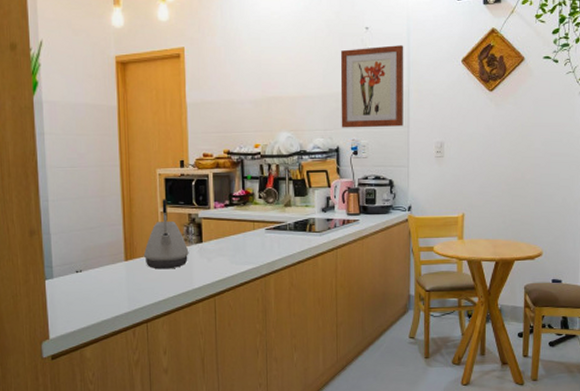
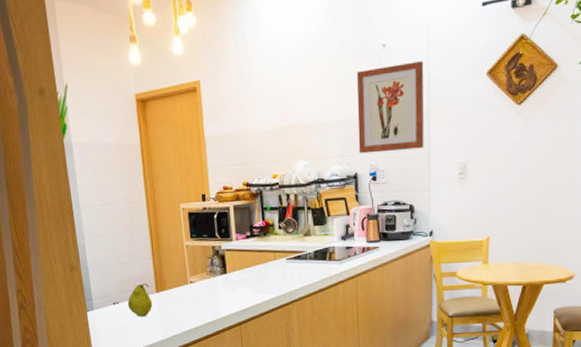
fruit: none [92,250,120,287] -> present [127,283,153,317]
kettle: present [143,199,189,270] -> none [172,232,215,300]

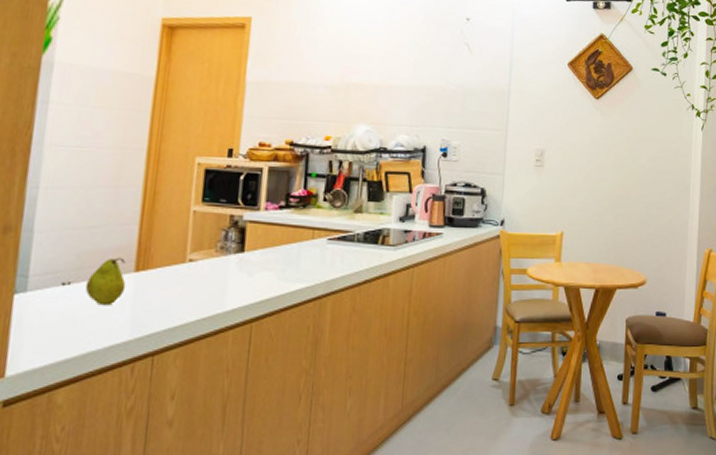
wall art: present [356,61,424,154] -> none [430,39,507,129]

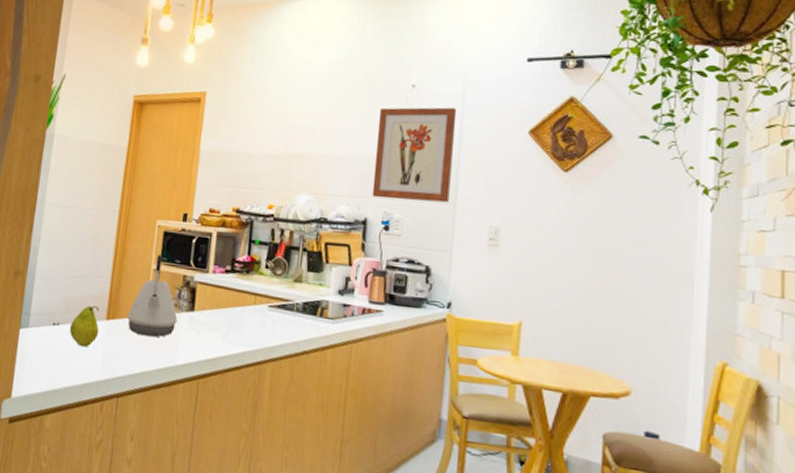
kettle: none [161,194,225,285] -> present [126,254,178,337]
wall art: none [430,39,507,129] -> present [372,107,457,203]

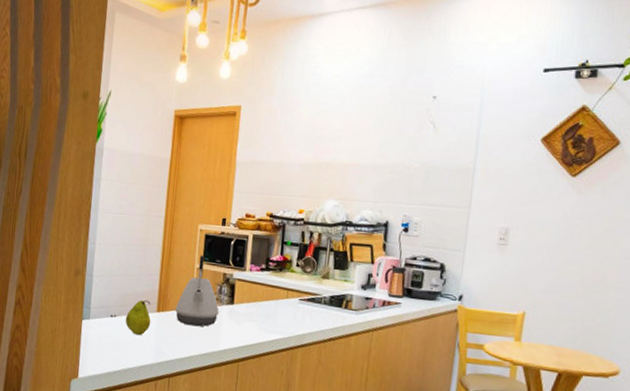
wall art: present [372,107,457,203] -> none [393,117,475,207]

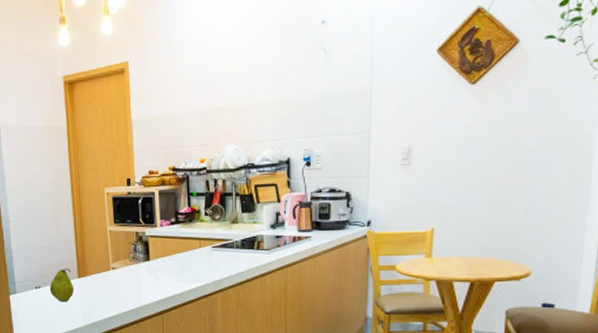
kettle: present [174,255,219,327] -> none [94,217,137,287]

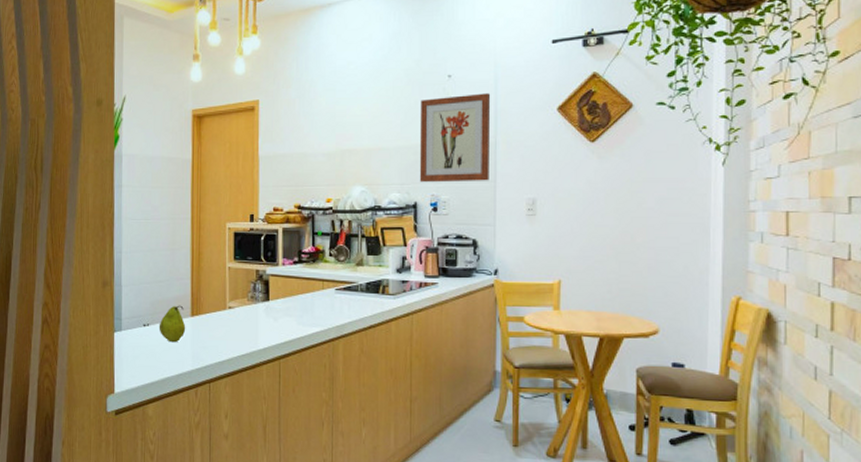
wall art: none [292,38,367,137] -> present [419,93,491,183]

